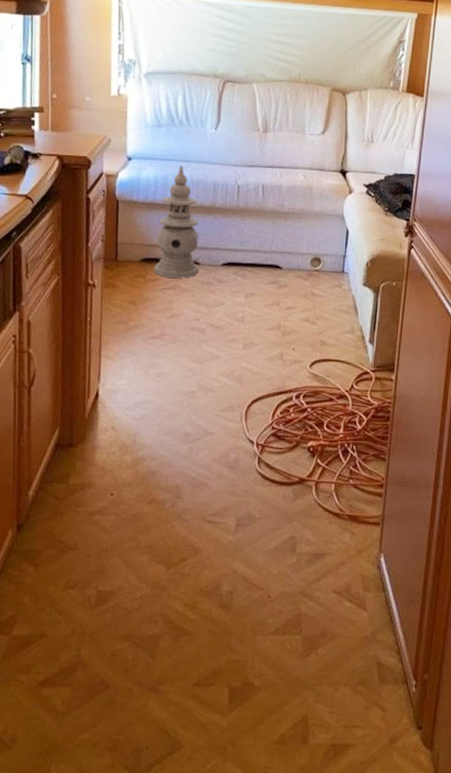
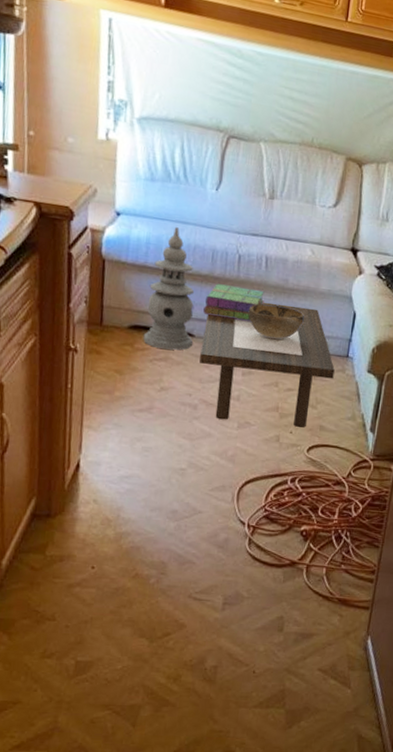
coffee table: none [206,227,332,345] -> present [199,302,335,428]
stack of books: none [207,214,263,246] -> present [203,284,265,321]
decorative bowl: none [248,228,301,261] -> present [248,303,305,340]

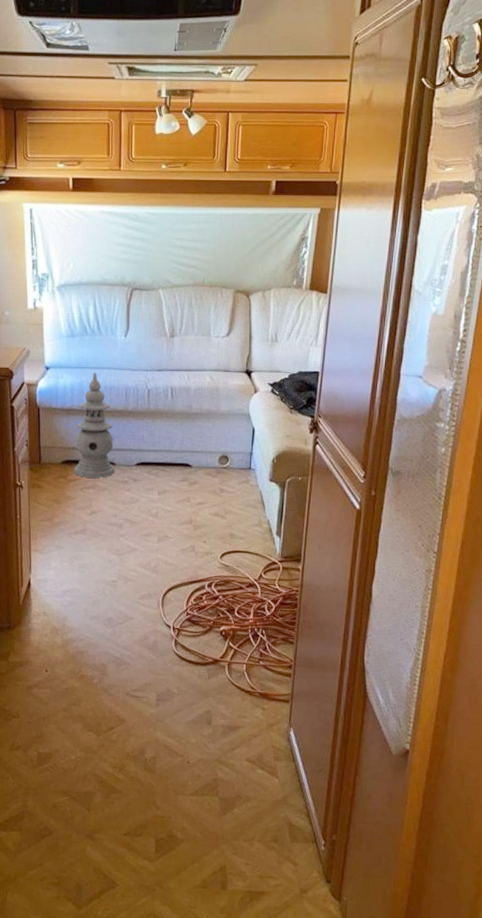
coffee table: present [199,302,335,428] -> none [122,428,239,538]
stack of books: present [203,284,265,321] -> none [122,417,173,446]
decorative bowl: present [248,303,305,340] -> none [159,429,209,460]

